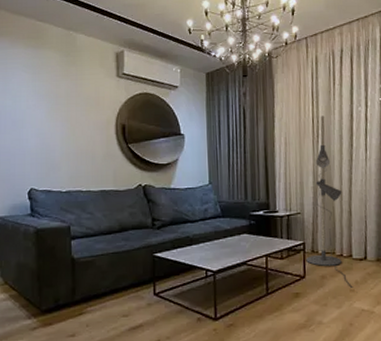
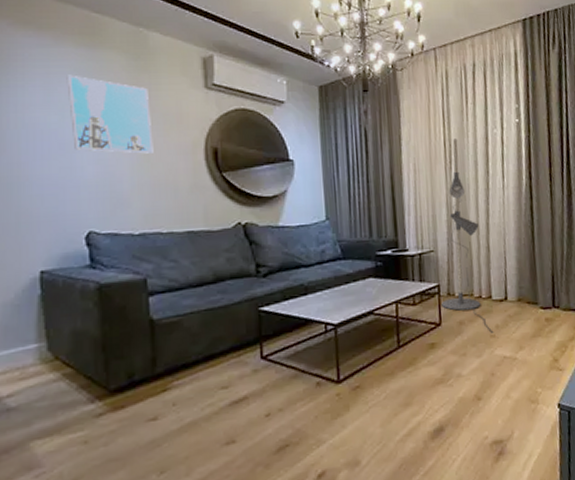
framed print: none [18,69,78,129] -> present [66,74,154,154]

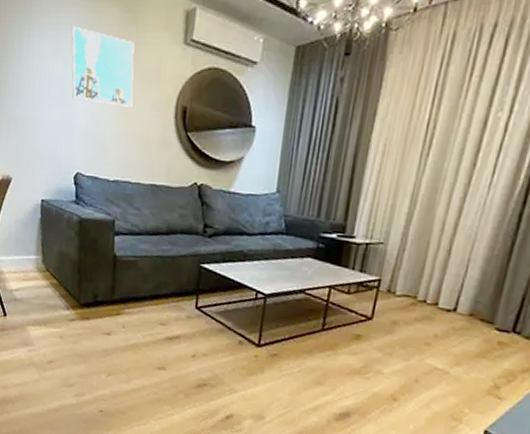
floor lamp: present [441,138,494,333] -> none [378,119,446,341]

